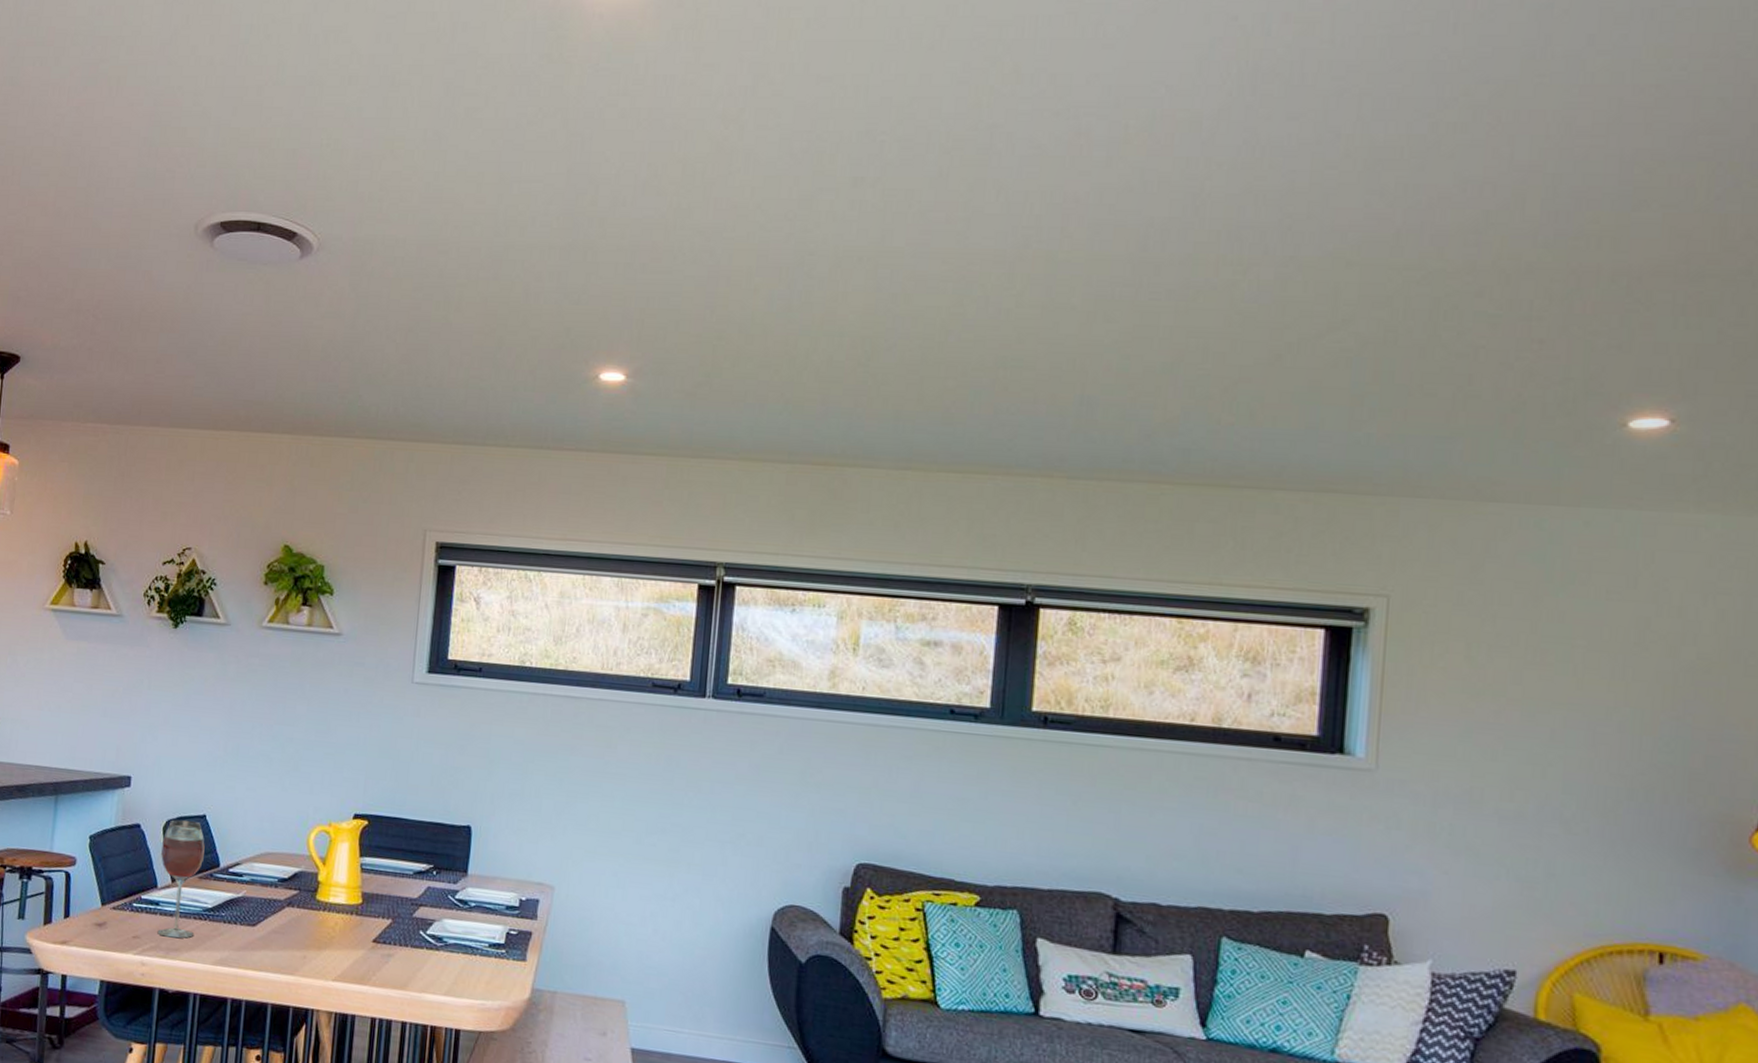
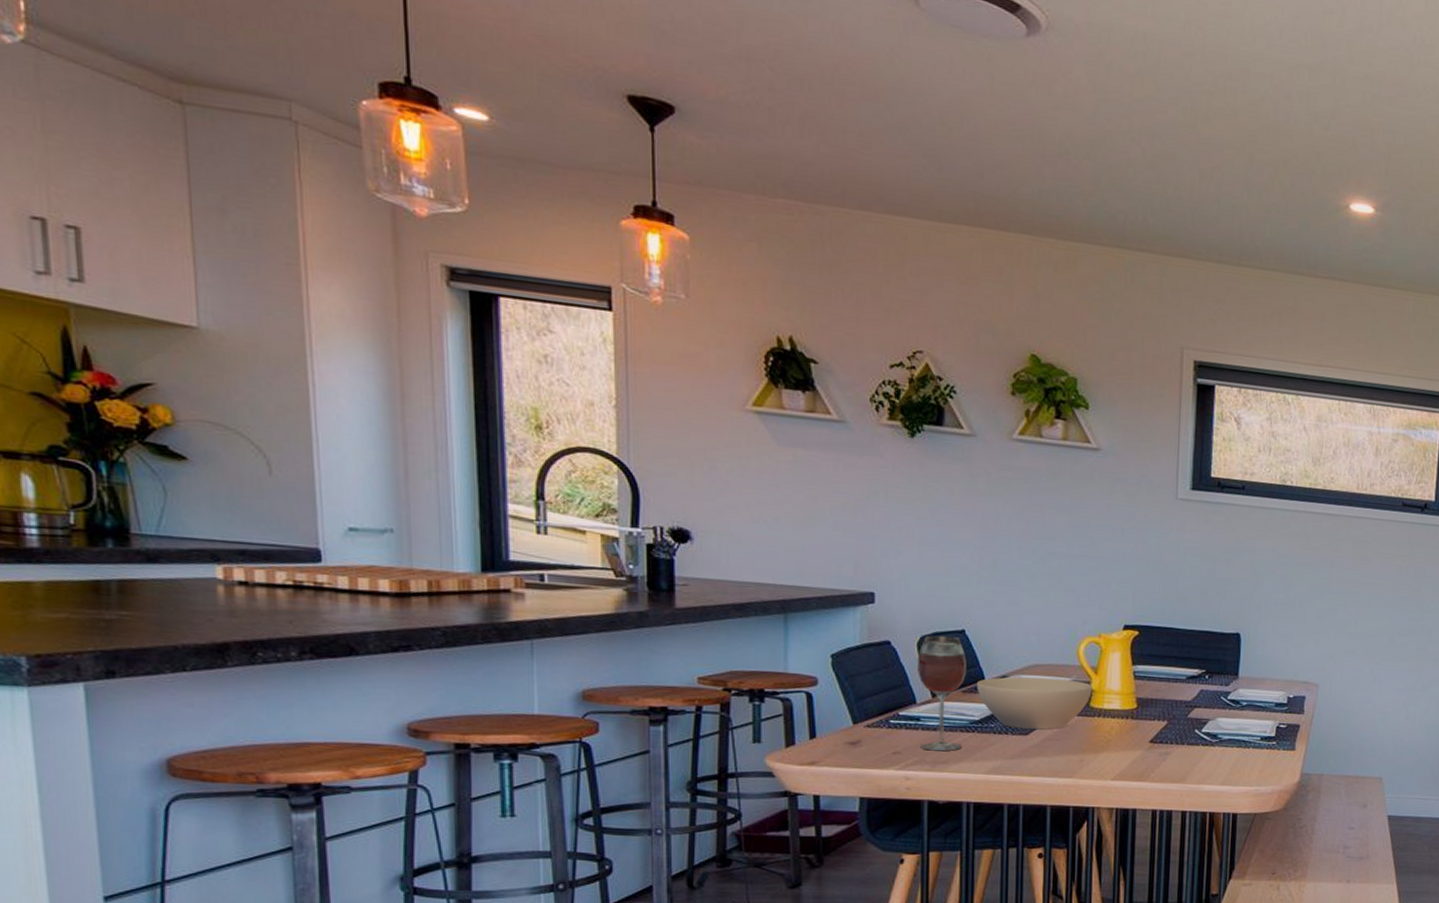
bowl: none [212,864,320,922] -> present [977,677,1092,730]

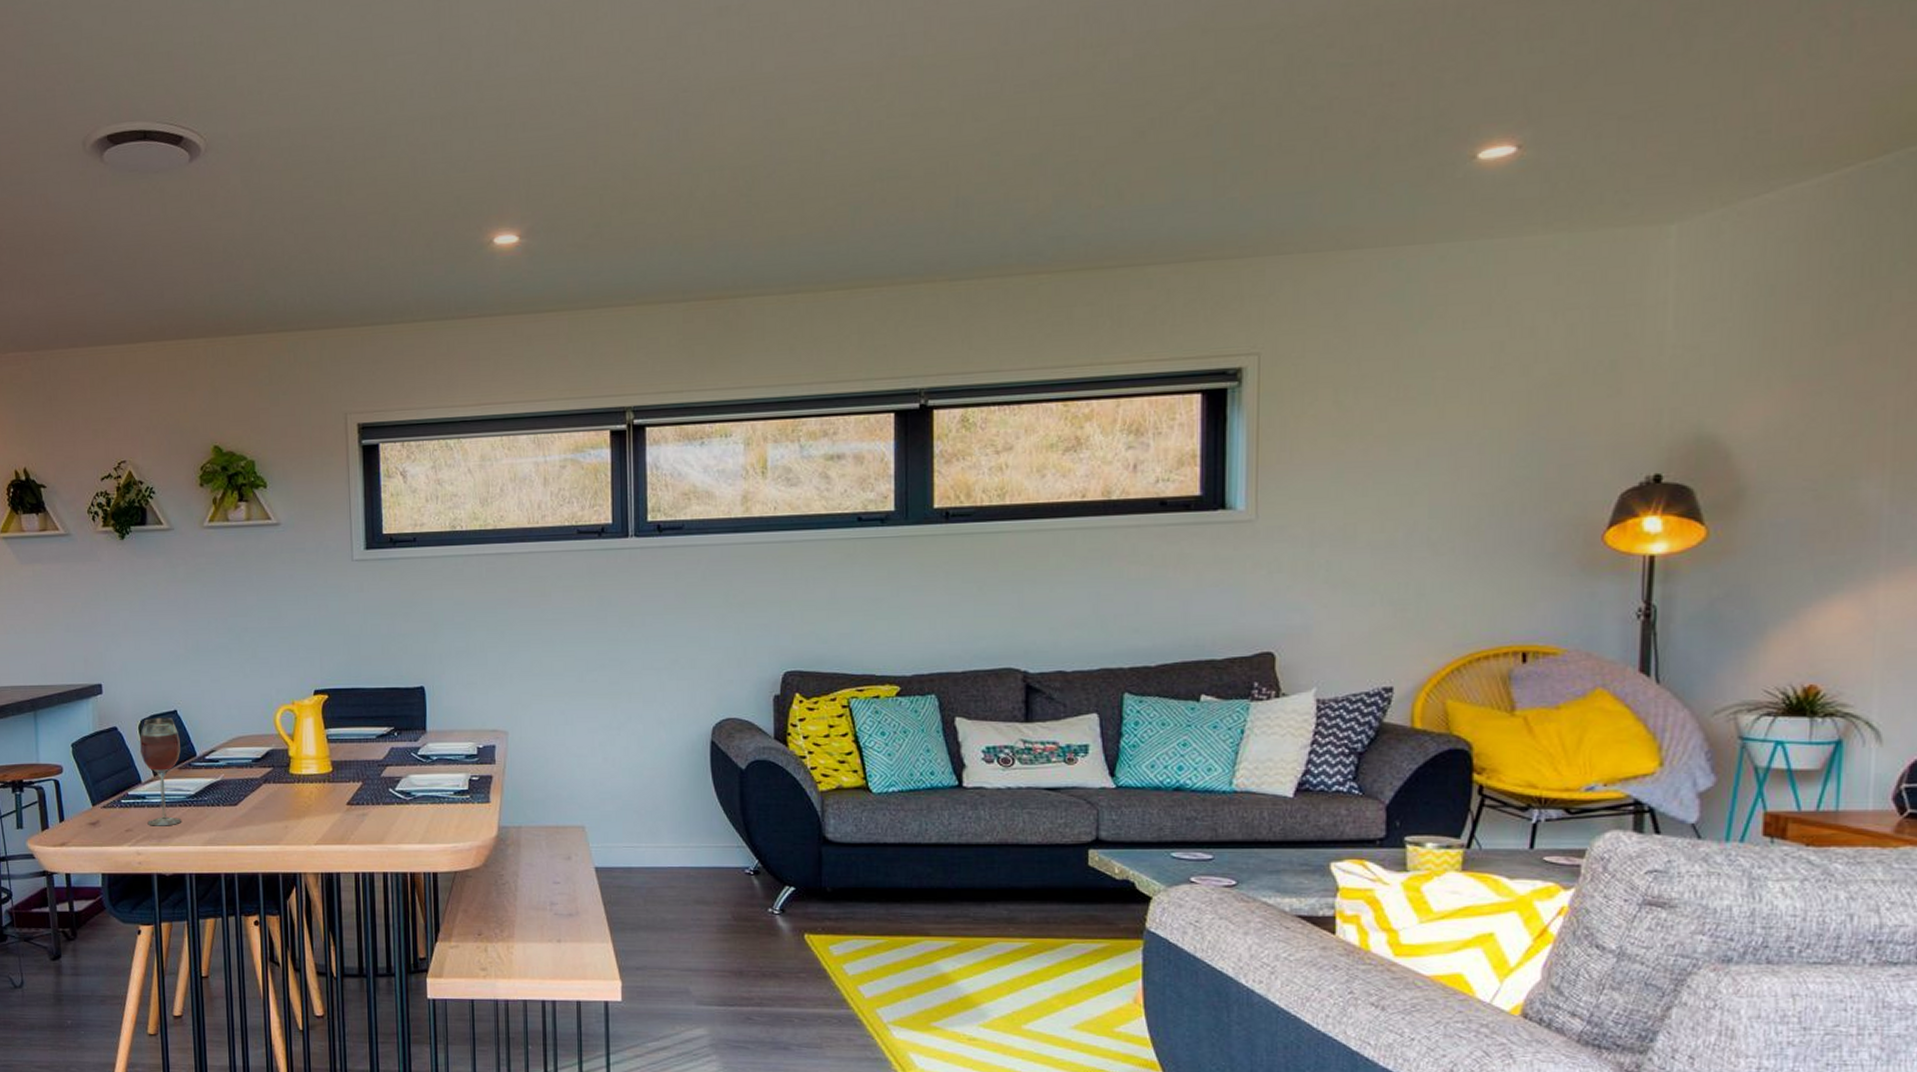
bowl: present [977,677,1092,730] -> none [190,748,291,800]

